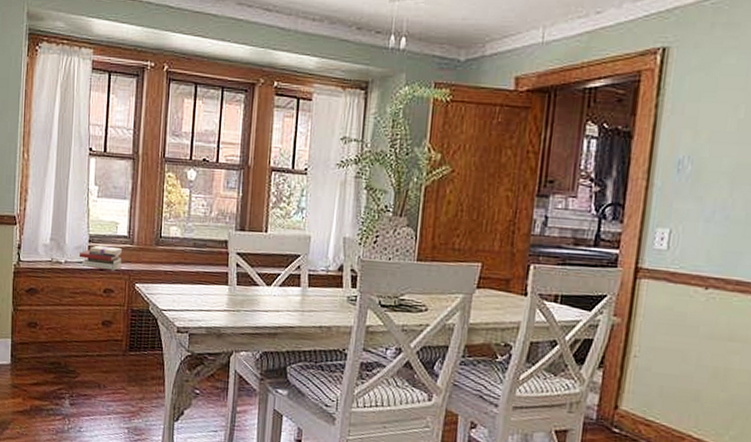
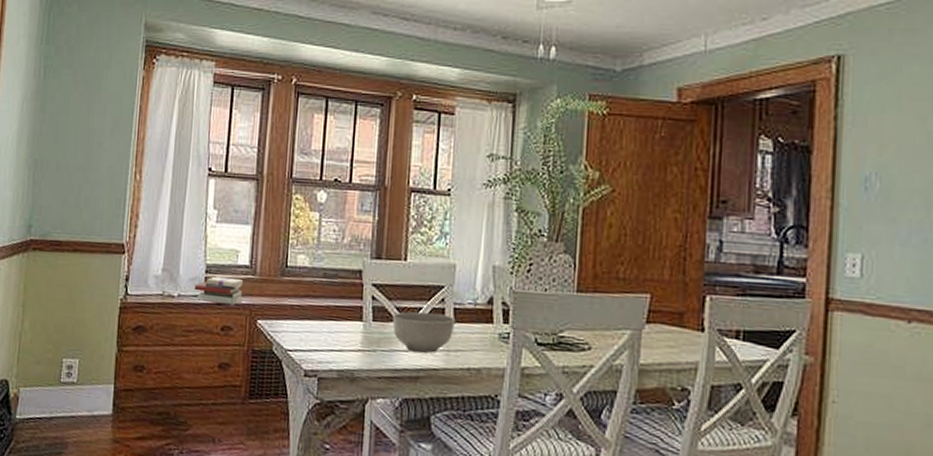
bowl: none [253,277,310,313] -> present [391,311,456,353]

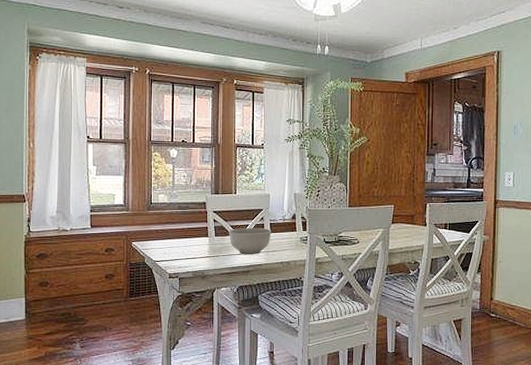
books: present [193,276,244,307] -> none [82,213,120,234]

